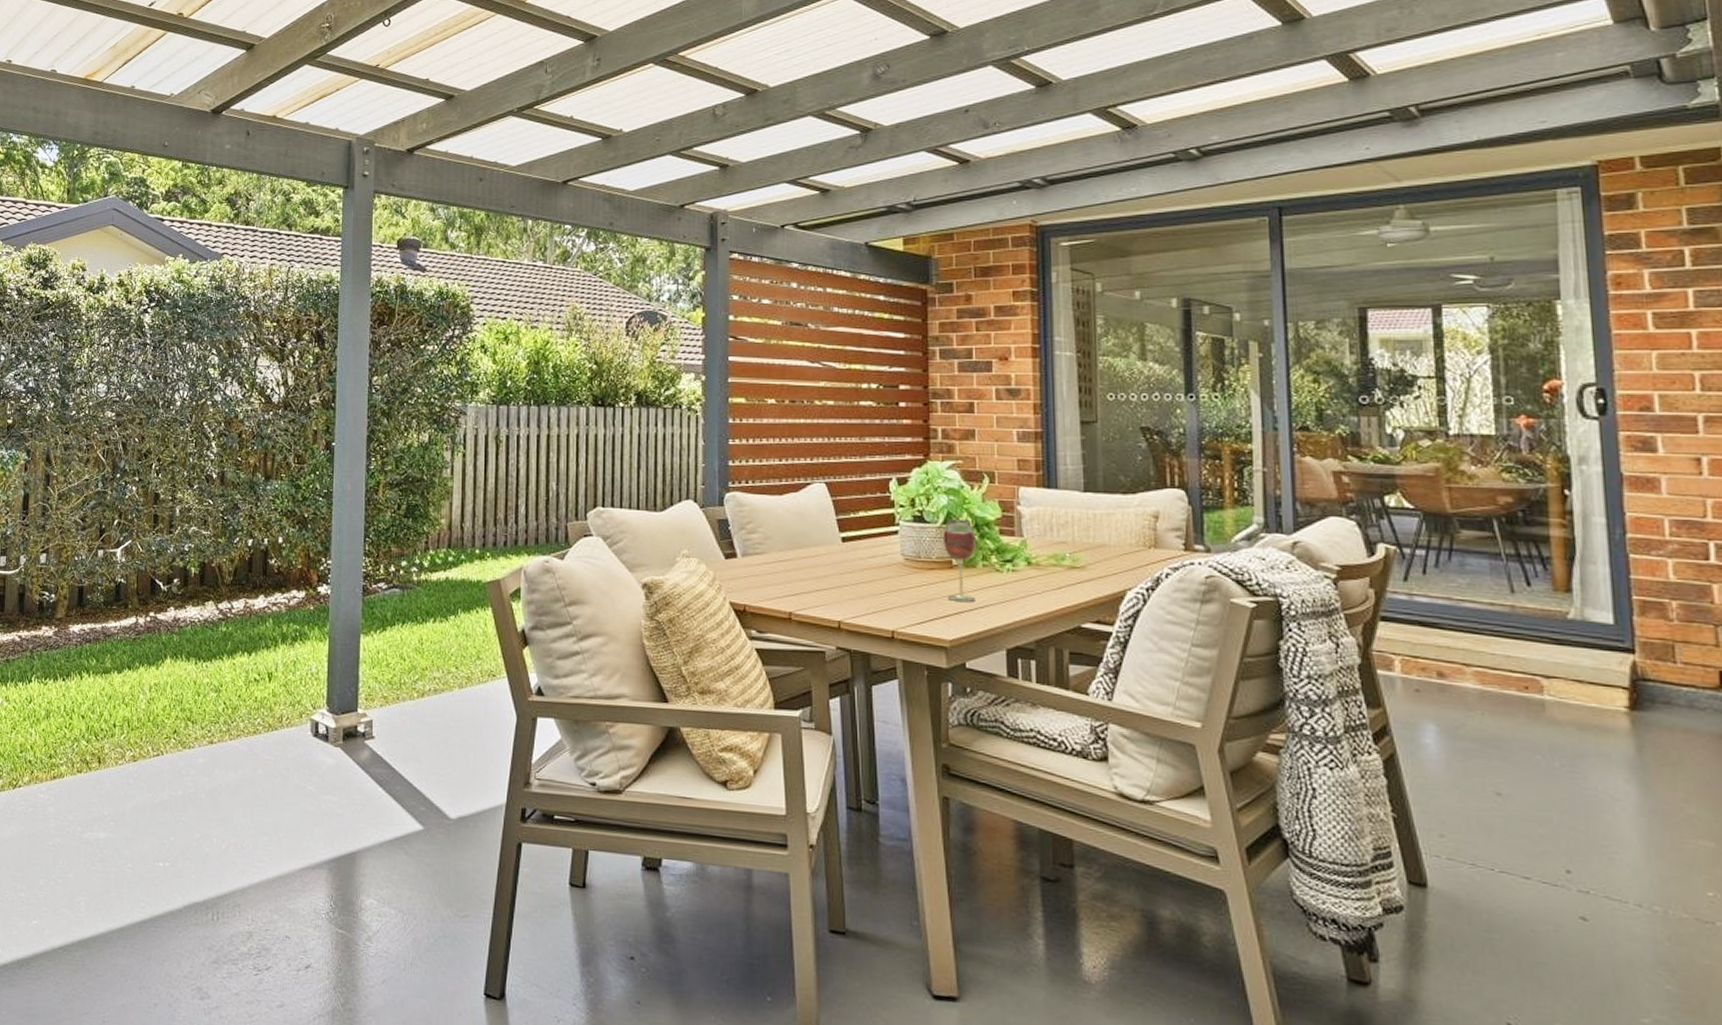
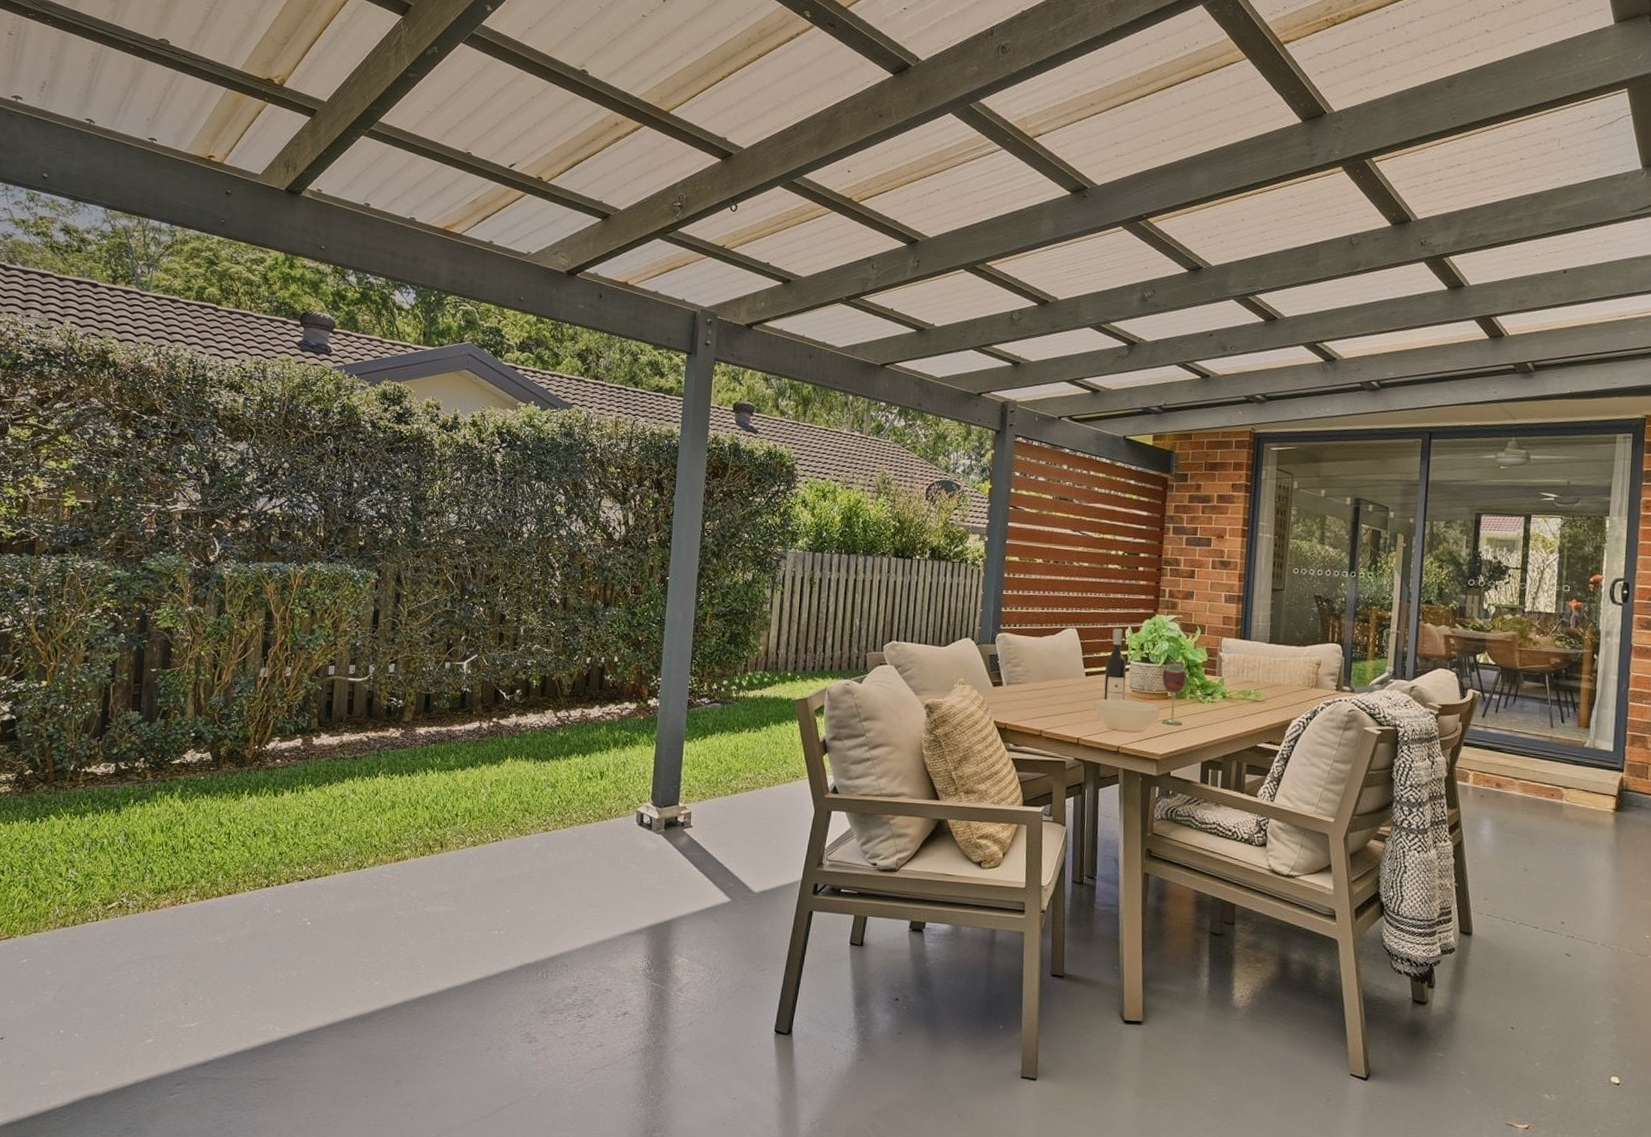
bowl: none [855,570,945,613] -> present [1093,699,1161,733]
bottle: none [867,480,896,573] -> present [1104,628,1127,701]

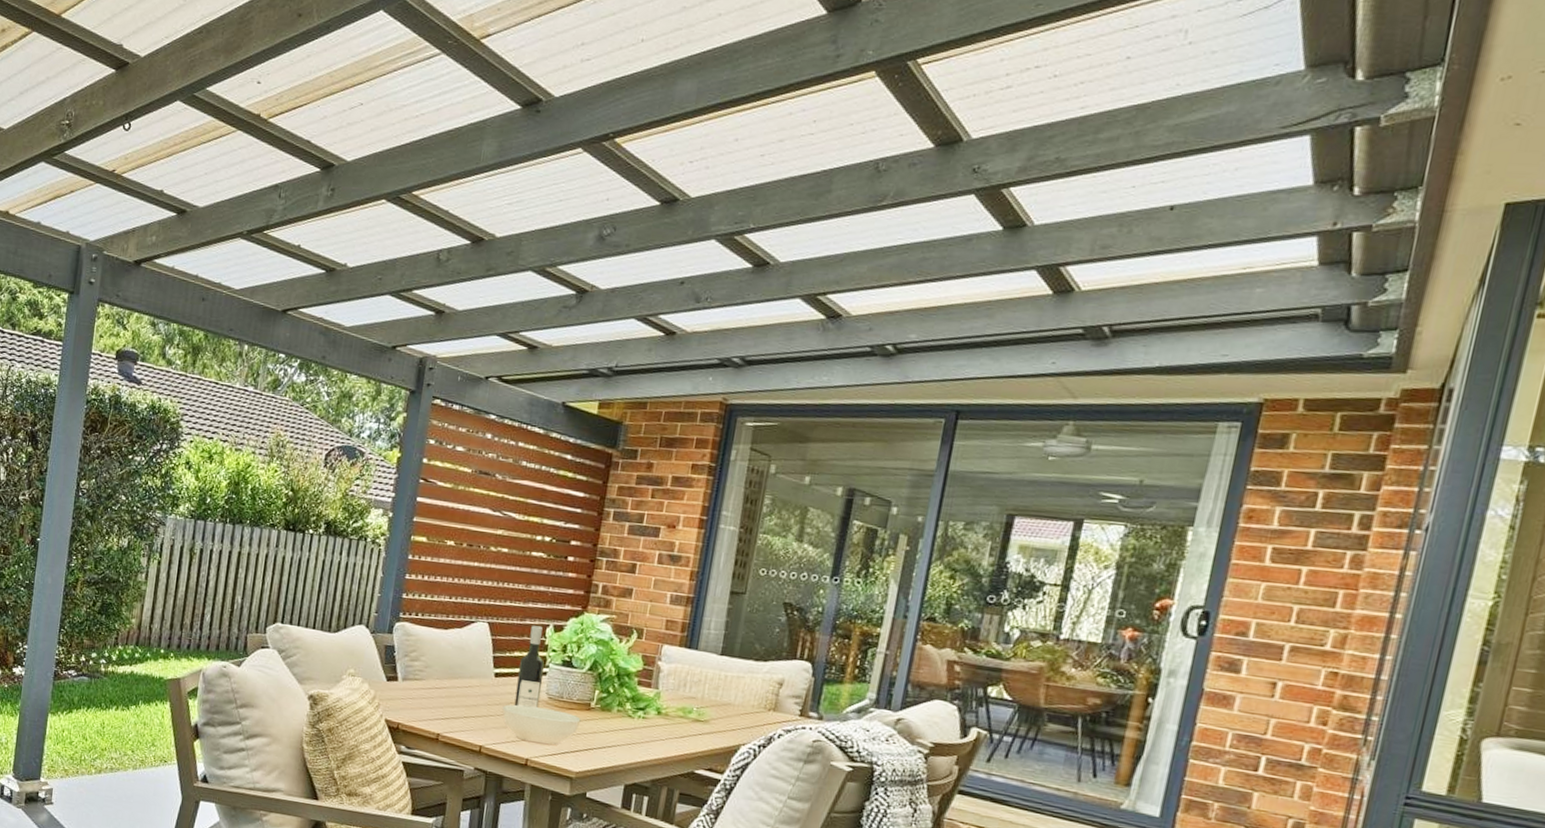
wineglass: present [1161,661,1187,725] -> none [581,667,616,741]

